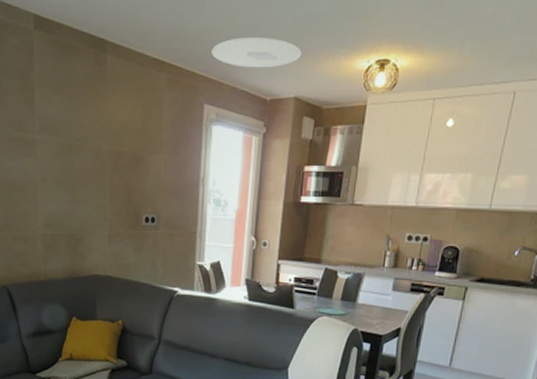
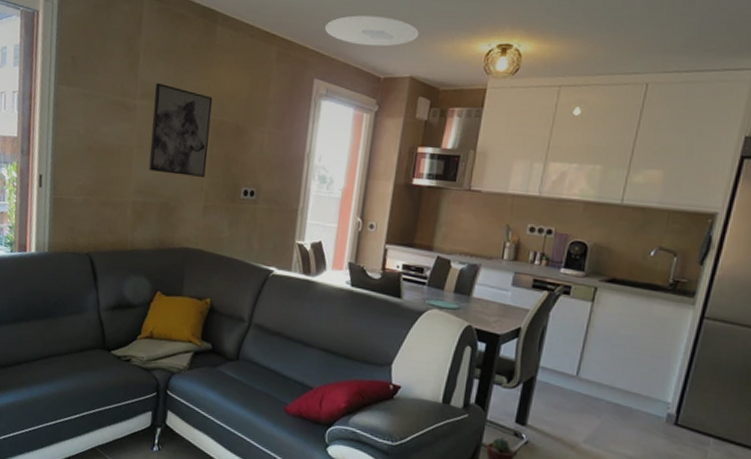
wall art: none [52,116,109,207] -> present [148,82,213,177]

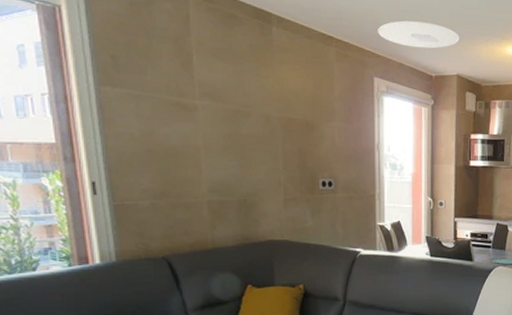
wall art: present [148,82,213,177] -> none [214,82,281,172]

